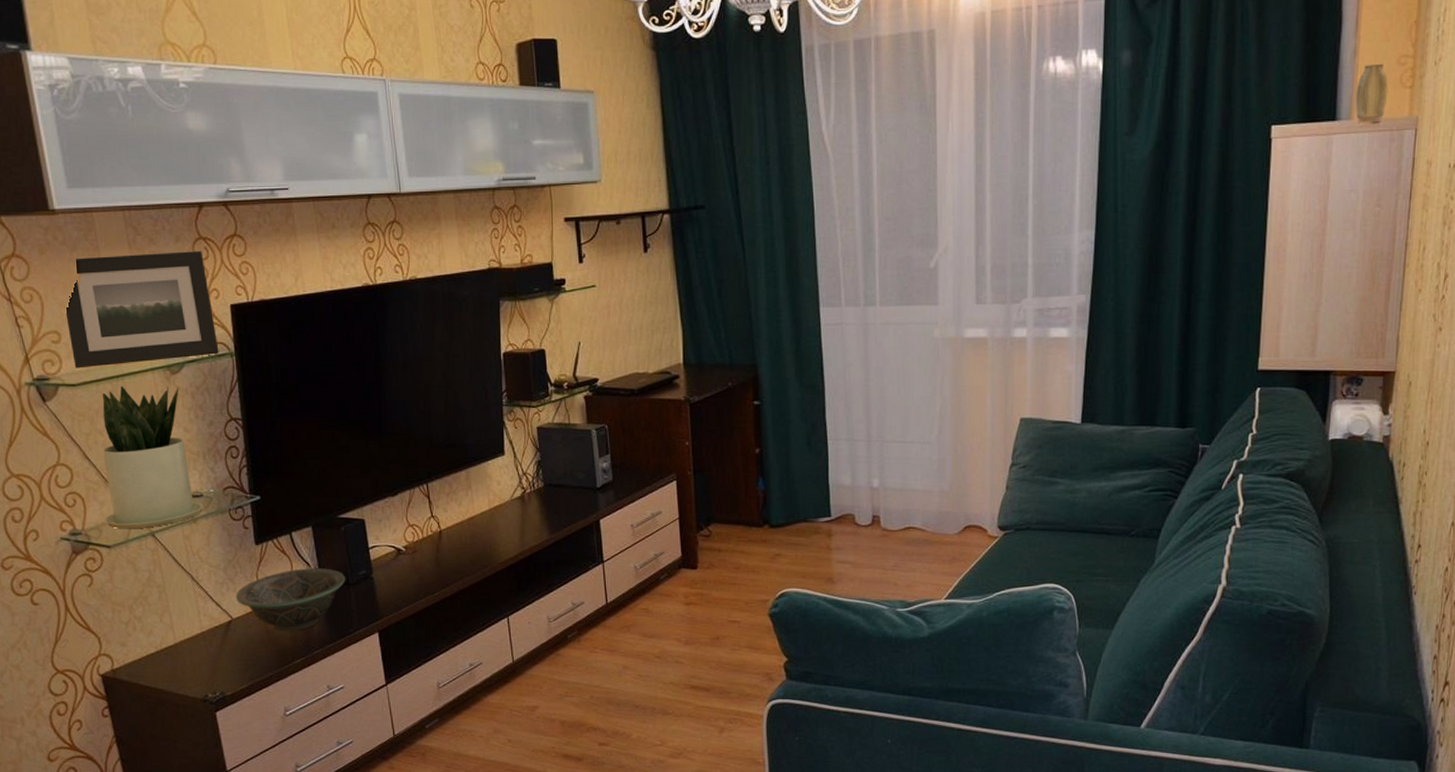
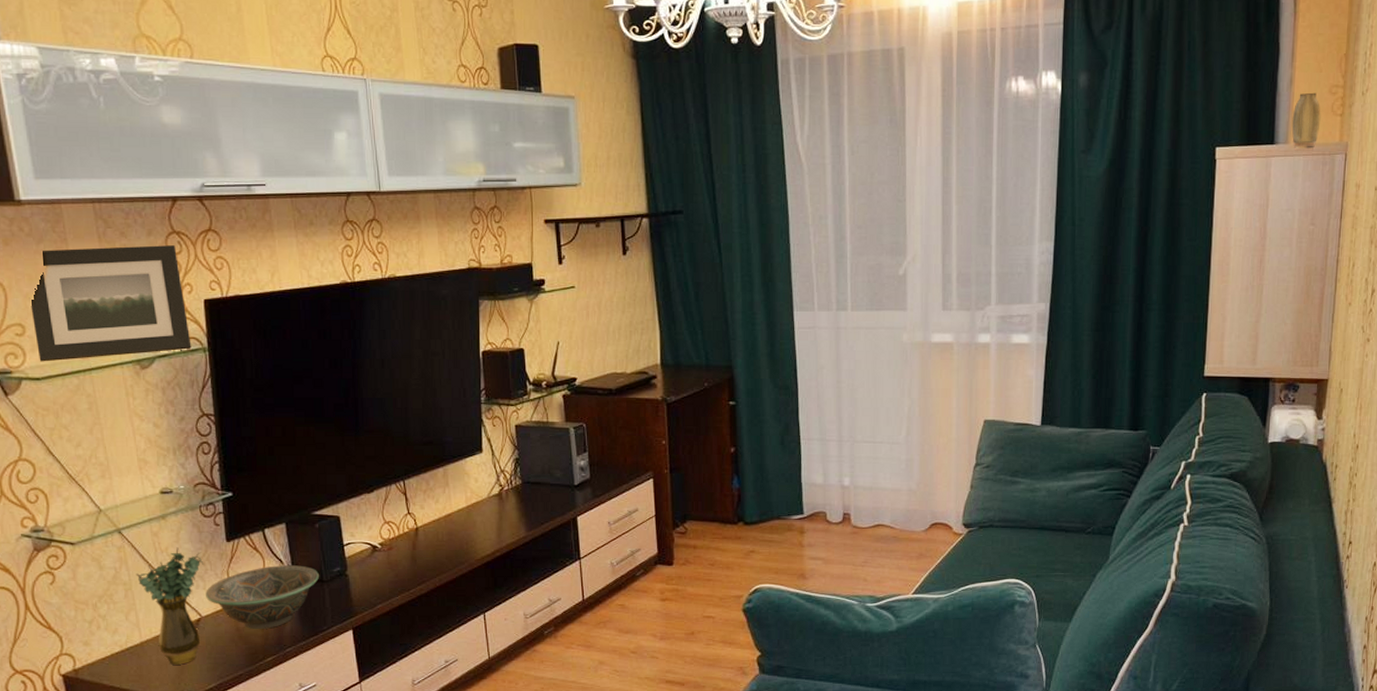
planter: present [102,385,203,529] -> none [67,379,173,526]
vase: none [169,550,234,666] -> present [136,547,204,665]

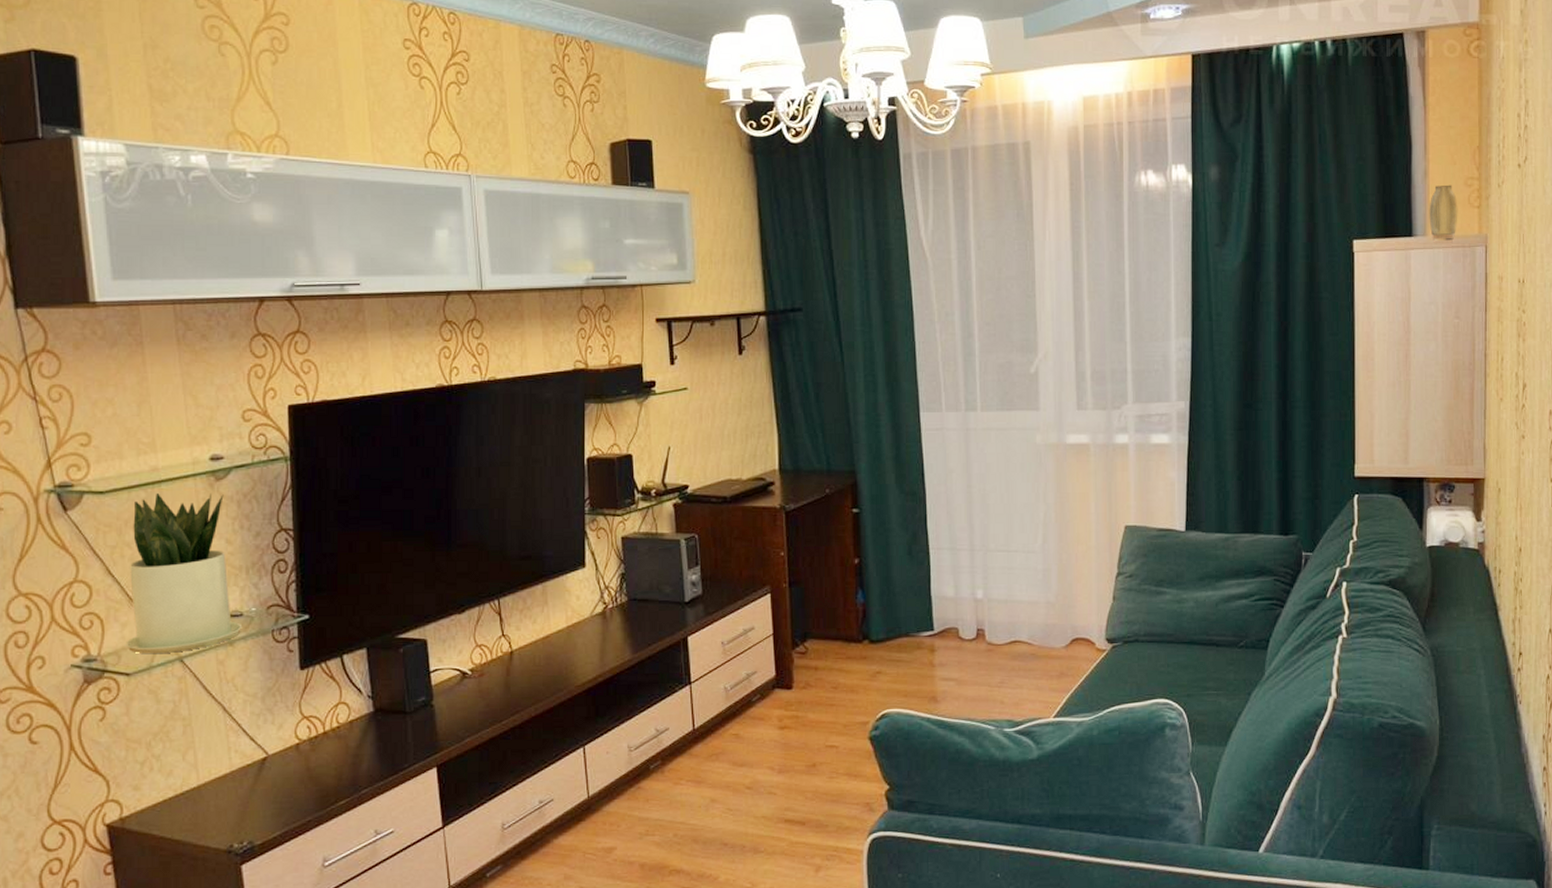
picture frame: present [29,245,192,362] -> none [97,348,272,474]
planter: none [67,379,173,526] -> present [124,492,243,654]
vase: present [136,547,204,665] -> none [197,677,274,811]
decorative bowl: present [205,565,319,630] -> none [273,695,401,769]

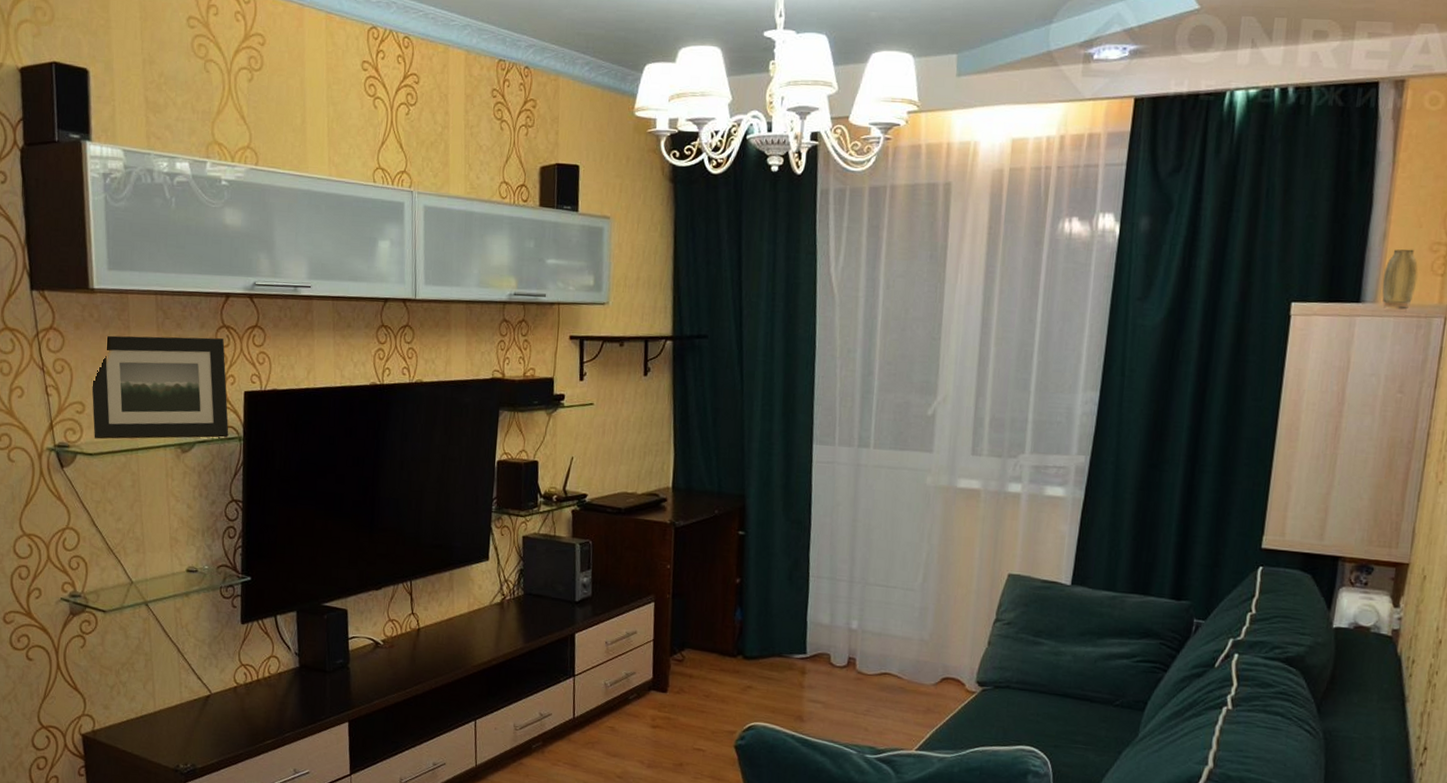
picture frame: none [97,348,272,474] -> present [91,335,229,440]
planter: present [124,492,243,654] -> none [103,458,197,597]

